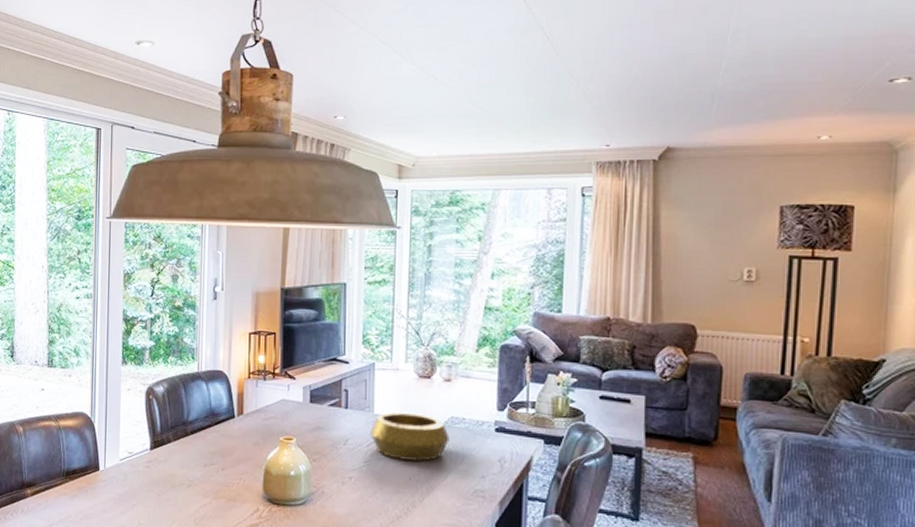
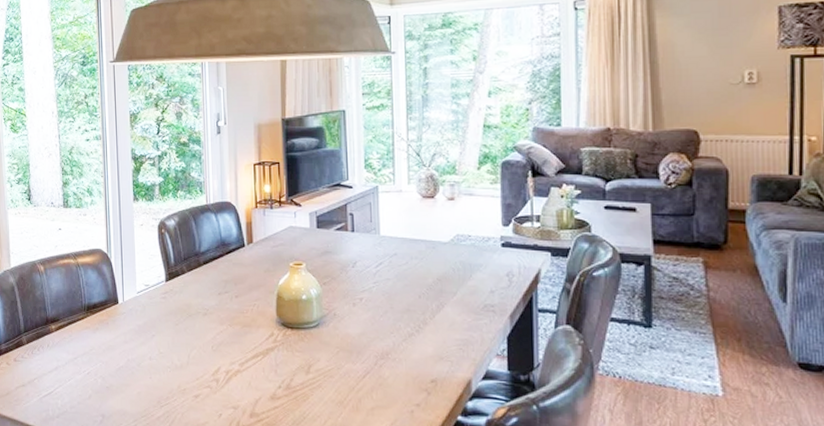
decorative bowl: present [370,411,450,462] -> none [377,232,456,280]

